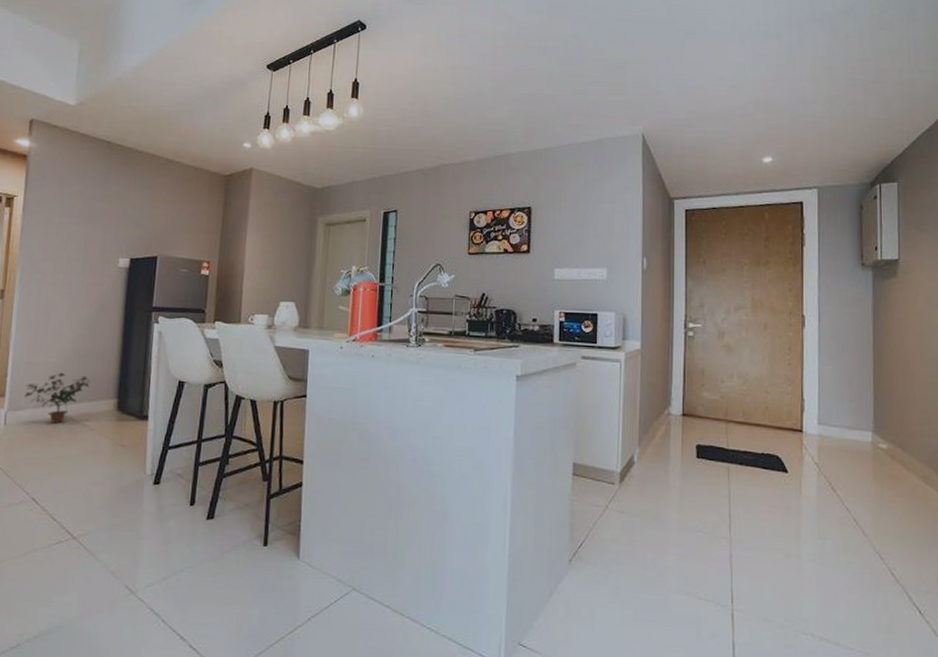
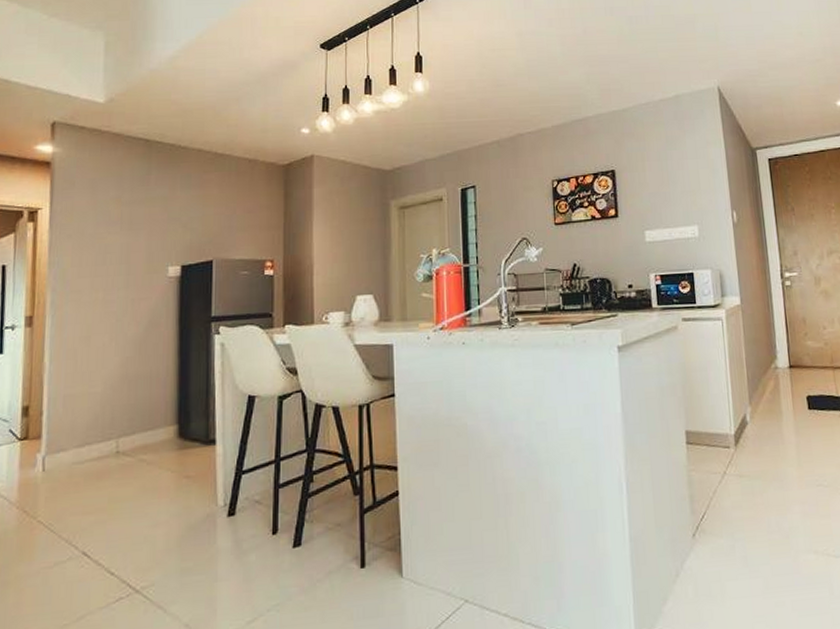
potted plant: present [24,372,90,423] -> none [66,402,144,462]

